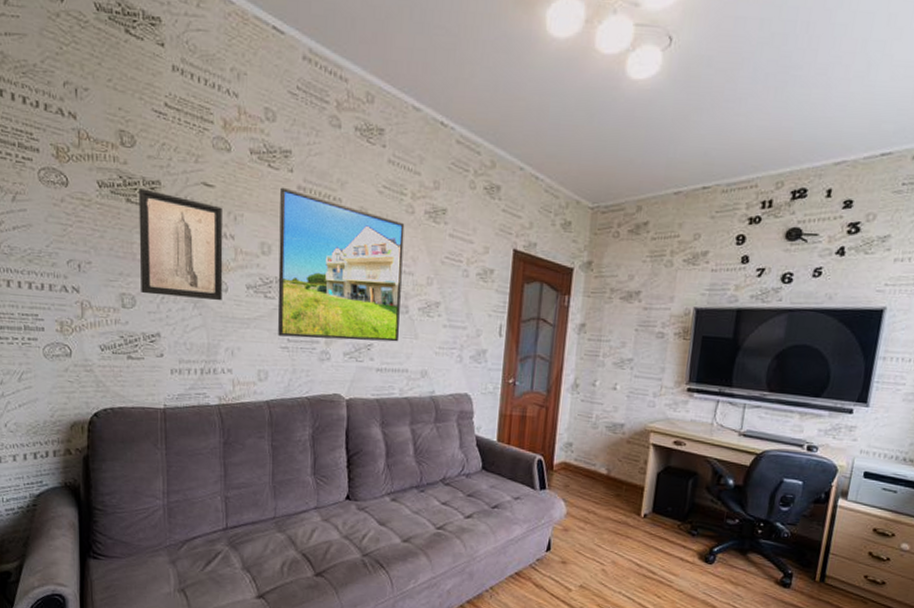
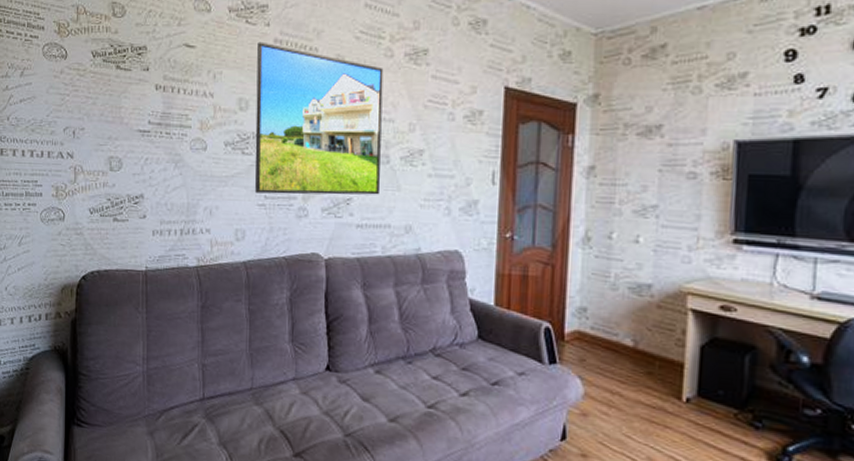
wall art: present [138,189,223,301] -> none [126,55,203,160]

